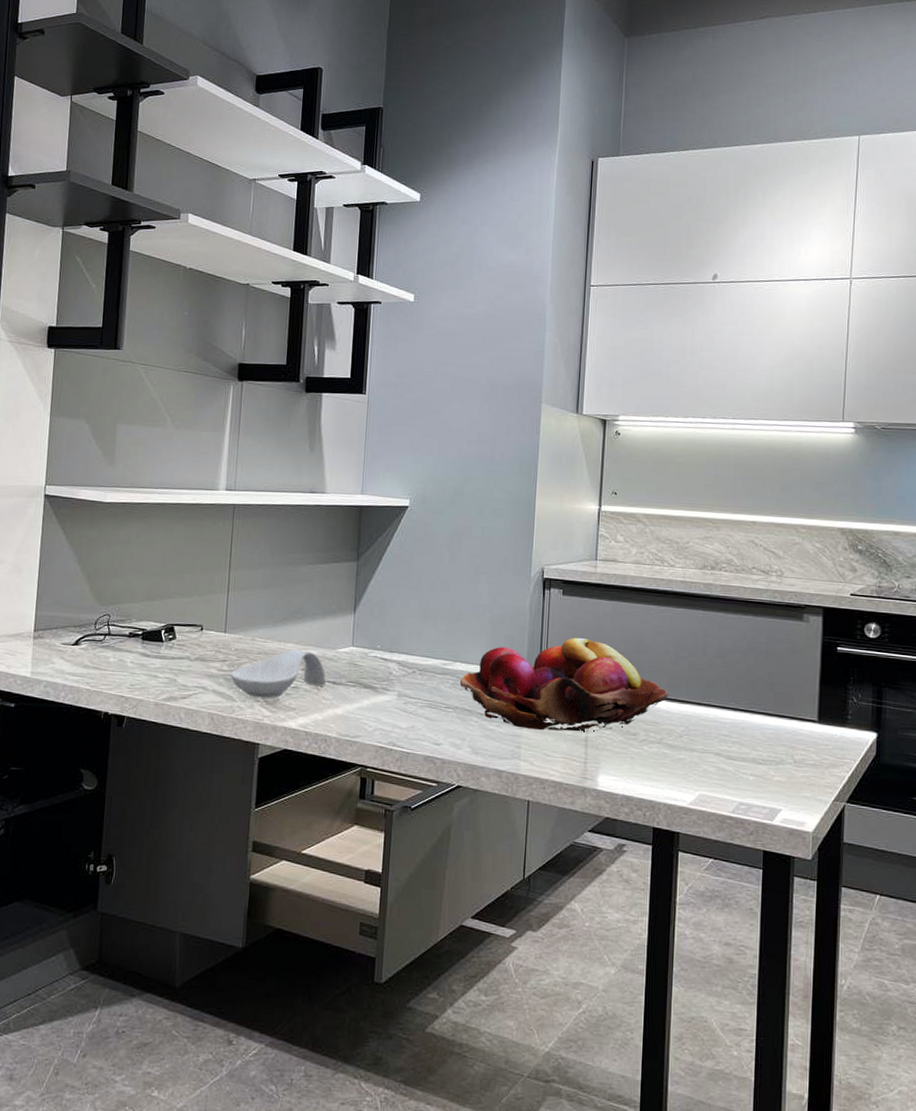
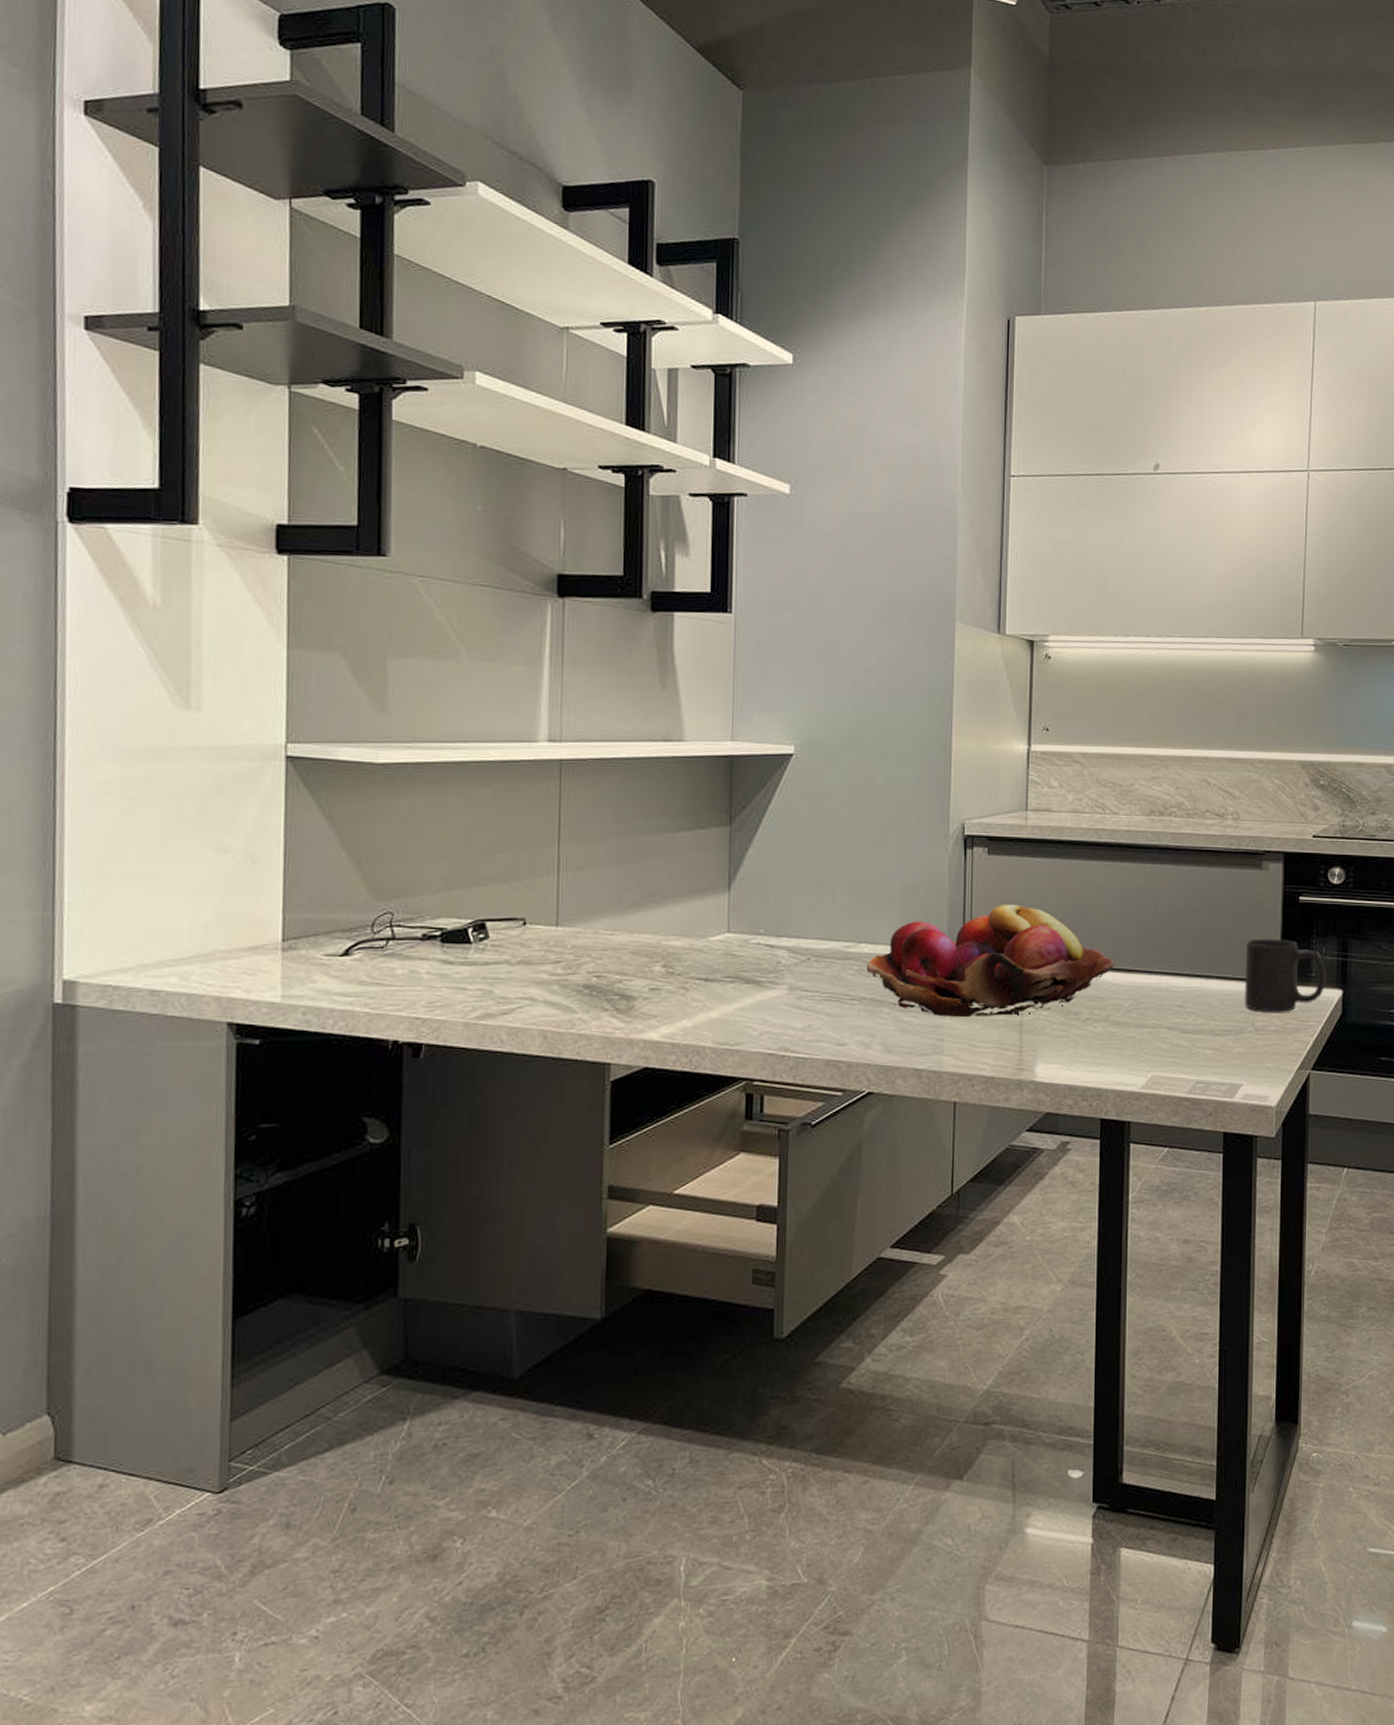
spoon rest: present [230,649,326,698] -> none [567,942,695,1006]
mug: none [785,681,862,749] -> present [1245,938,1326,1012]

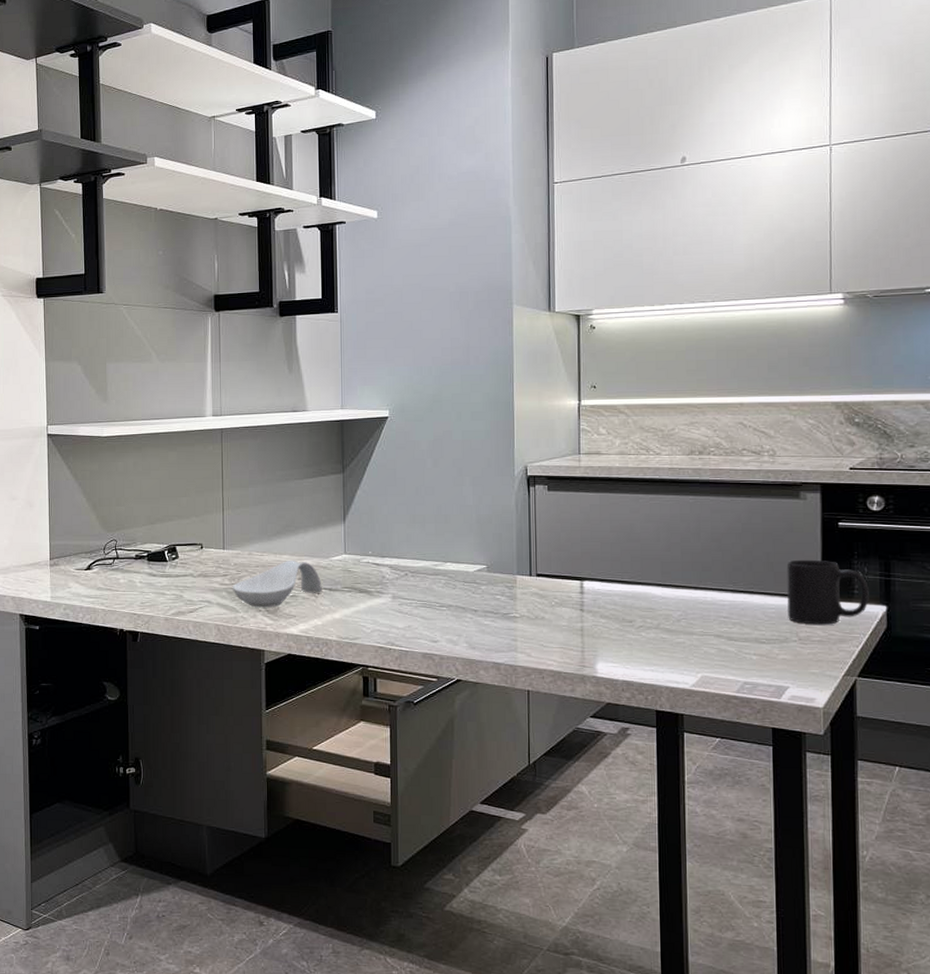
spoon rest: none [567,942,695,1006] -> present [232,561,322,608]
fruit basket: present [866,903,1115,1018] -> none [451,530,664,623]

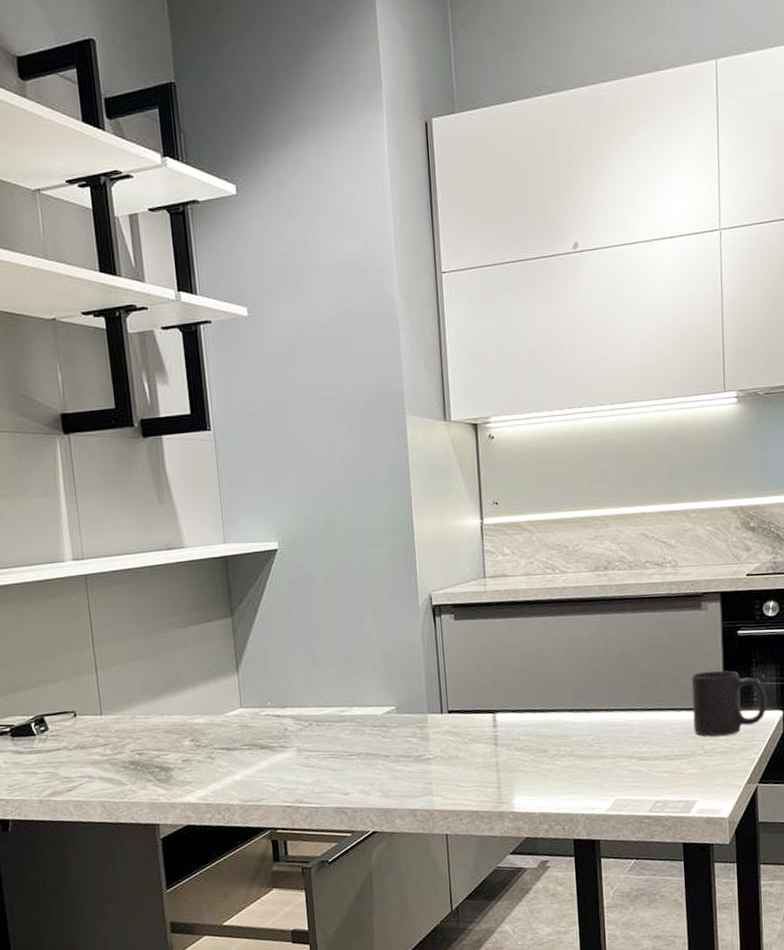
spoon rest: present [232,561,322,608] -> none [115,721,219,778]

